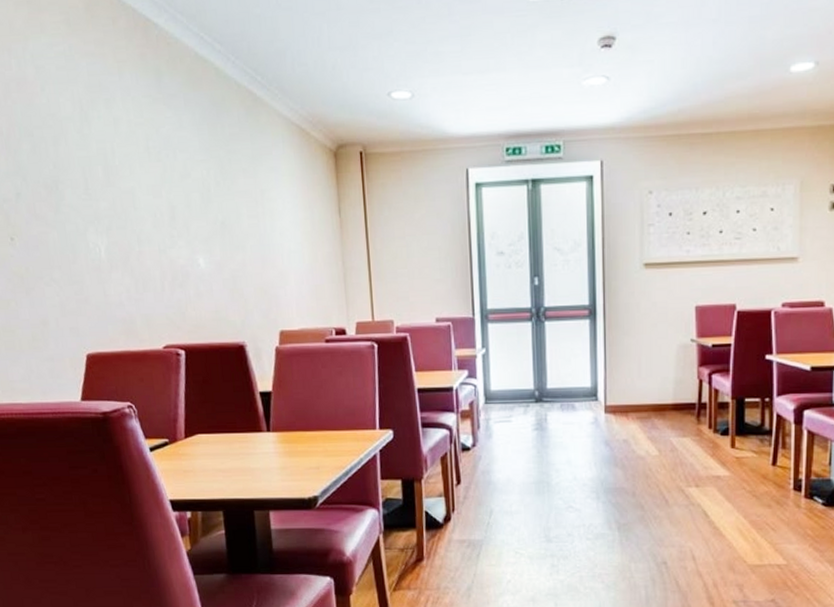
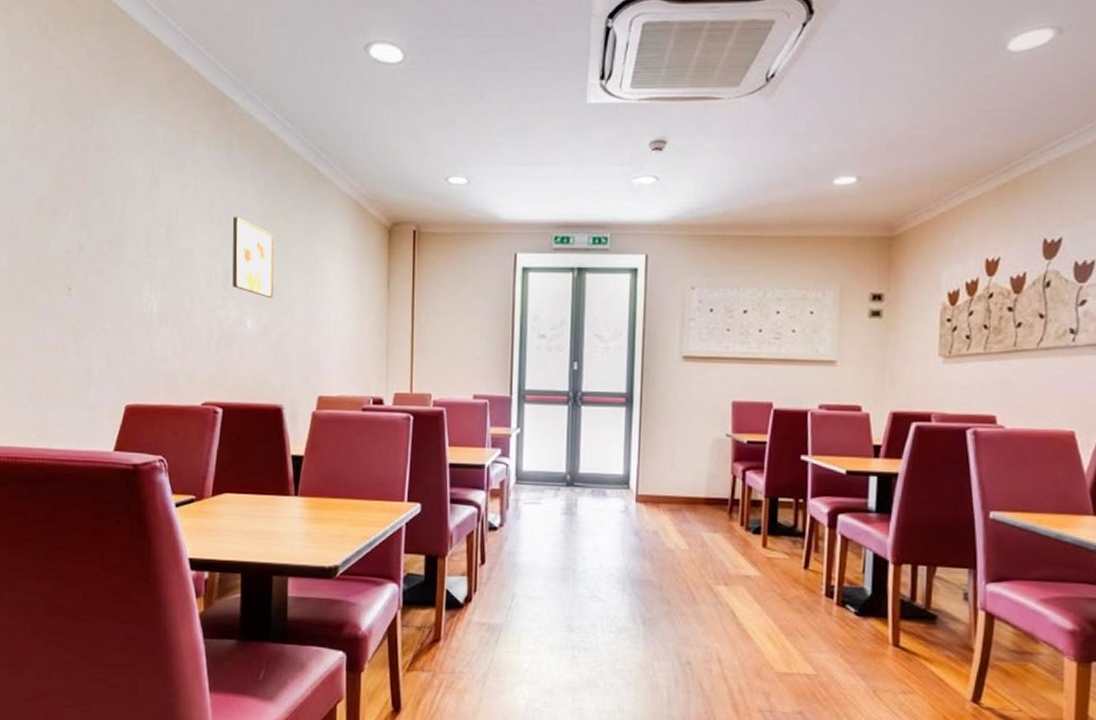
wall art: none [171,150,223,234] -> present [232,216,274,299]

